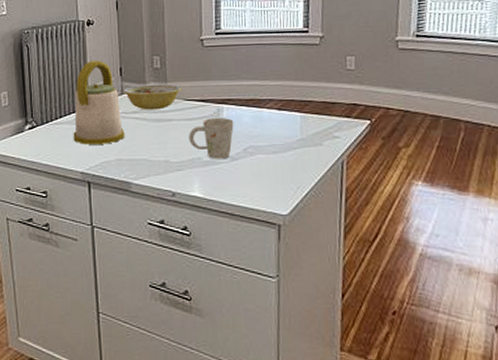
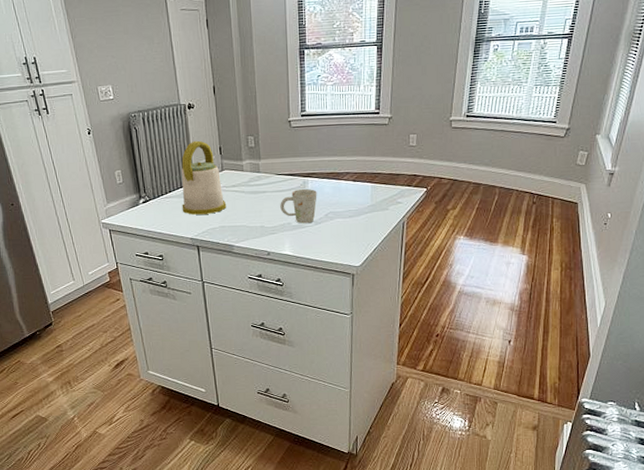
ceramic bowl: present [122,84,182,110] -> none [222,161,274,184]

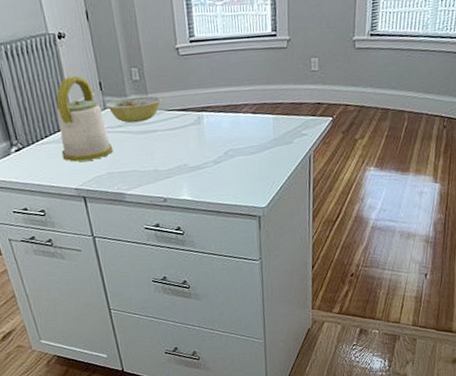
ceramic bowl: none [222,161,274,184] -> present [105,95,163,124]
mug: present [280,188,317,224] -> none [173,124,215,165]

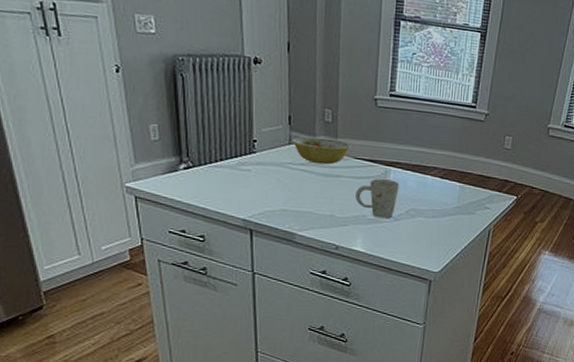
kettle: present [56,75,114,162] -> none [235,103,291,194]
mug: none [173,124,215,165] -> present [355,178,400,219]

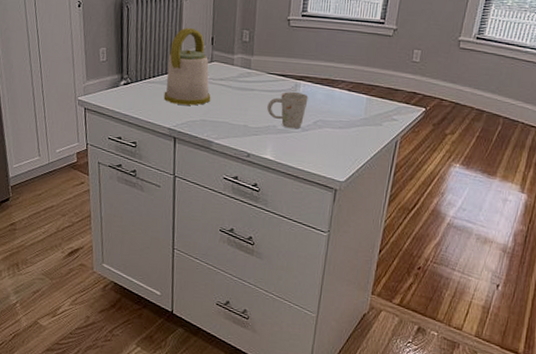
kettle: none [235,103,291,194] -> present [163,27,211,106]
ceramic bowl: present [290,137,352,165] -> none [212,55,266,80]

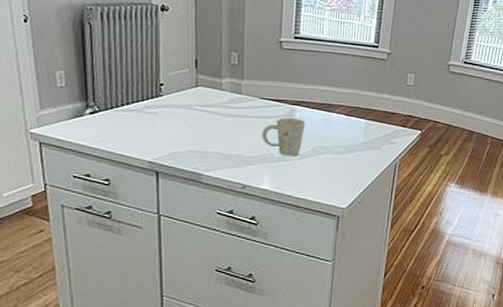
kettle: present [163,27,211,106] -> none [141,48,198,135]

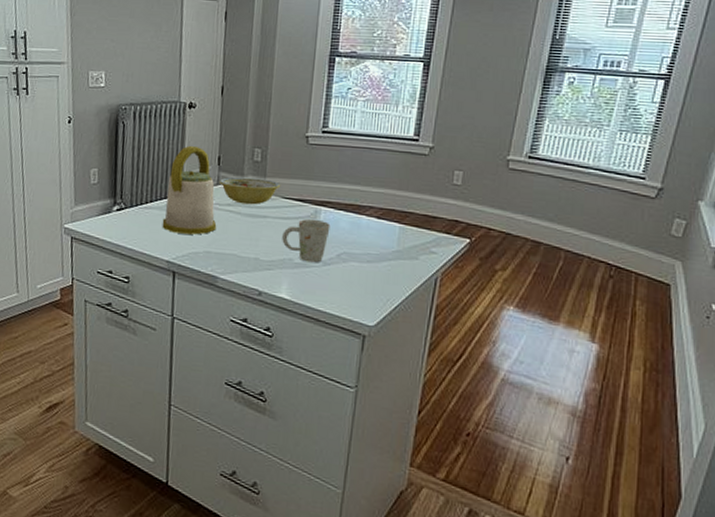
kettle: none [141,48,198,135] -> present [162,145,217,235]
ceramic bowl: none [197,79,258,106] -> present [218,177,281,205]

